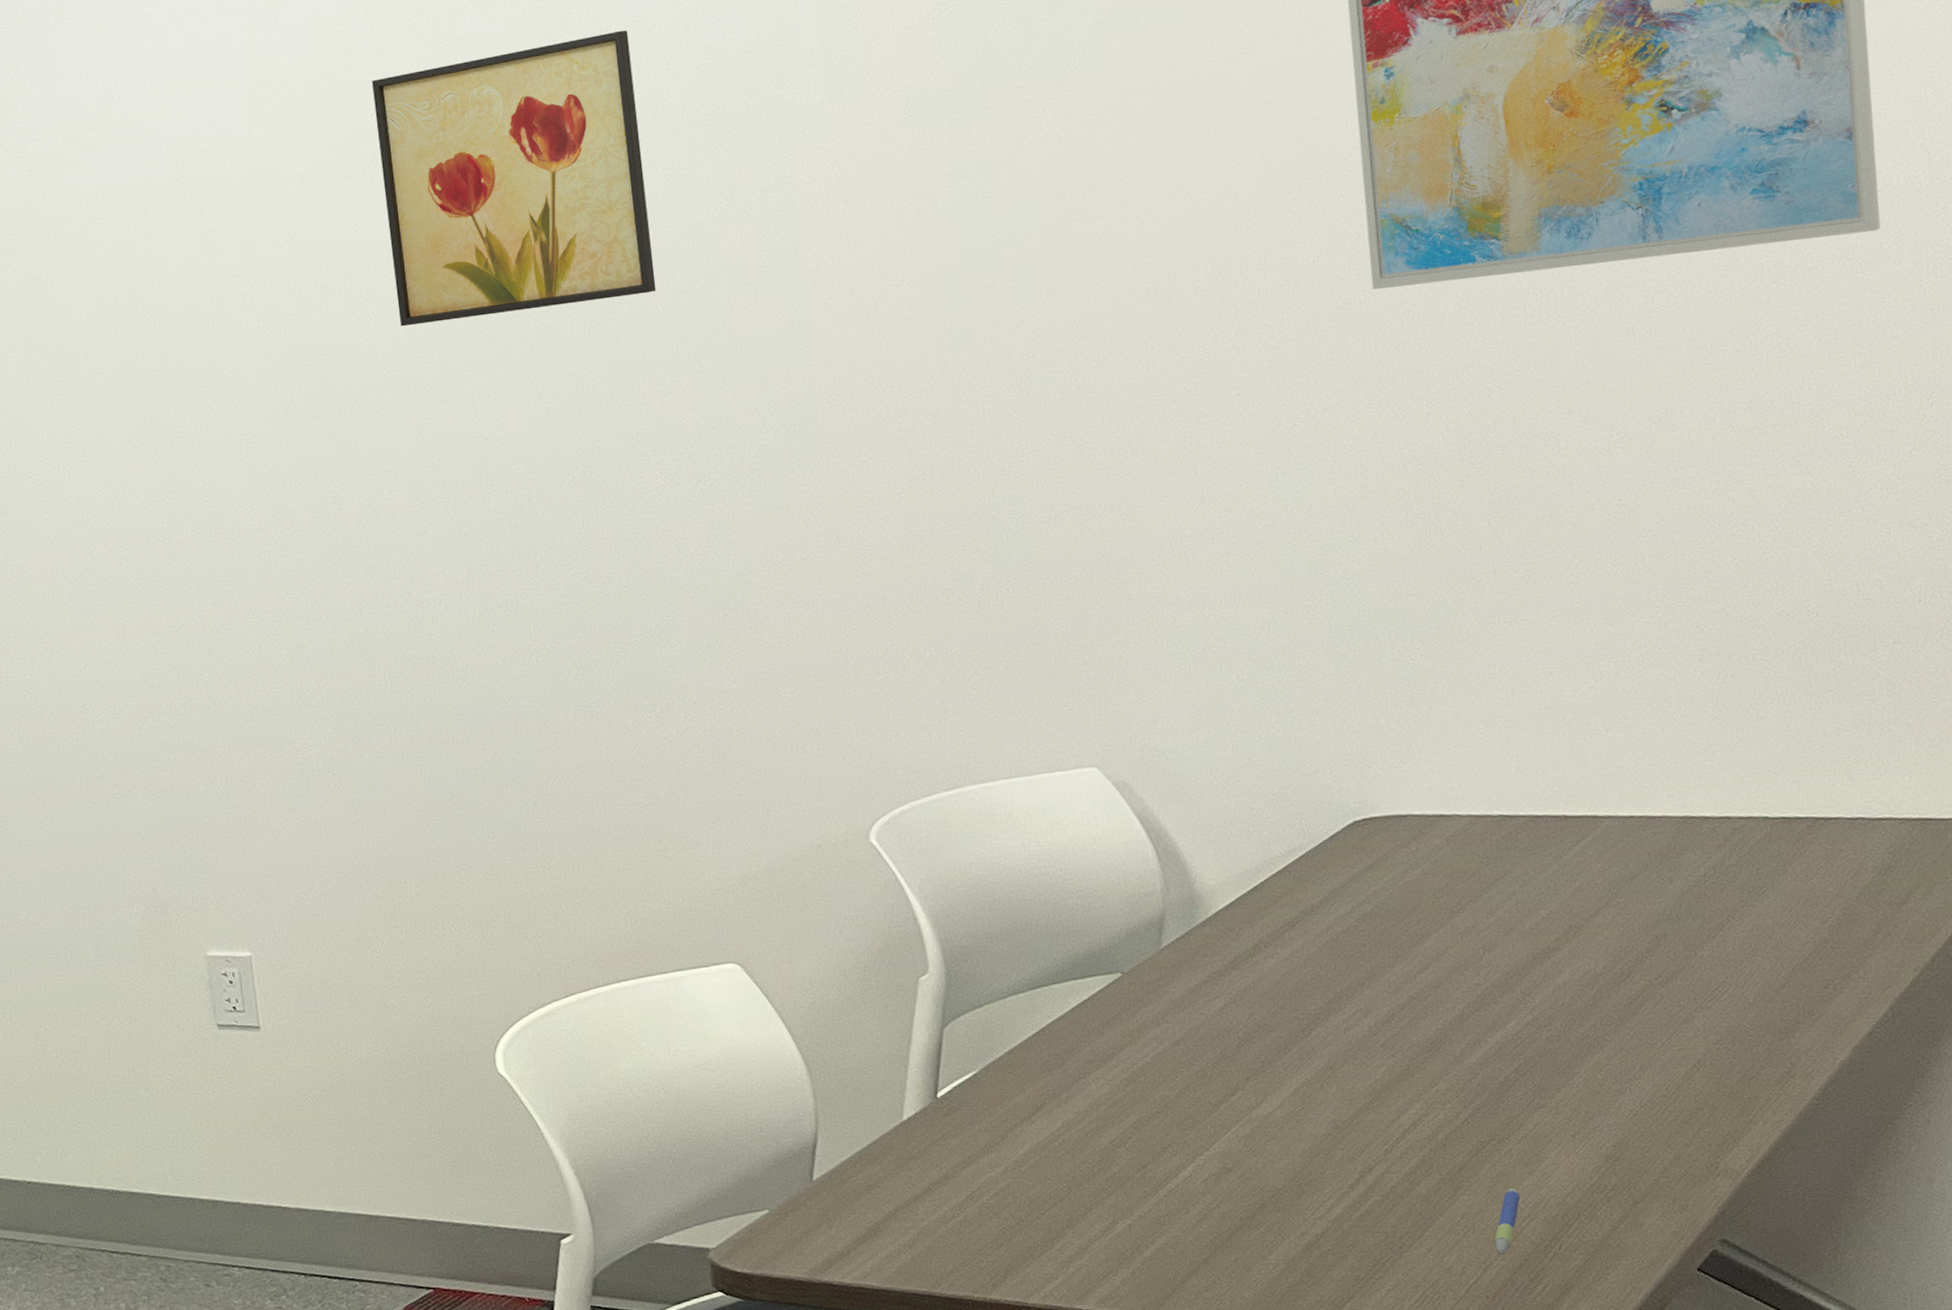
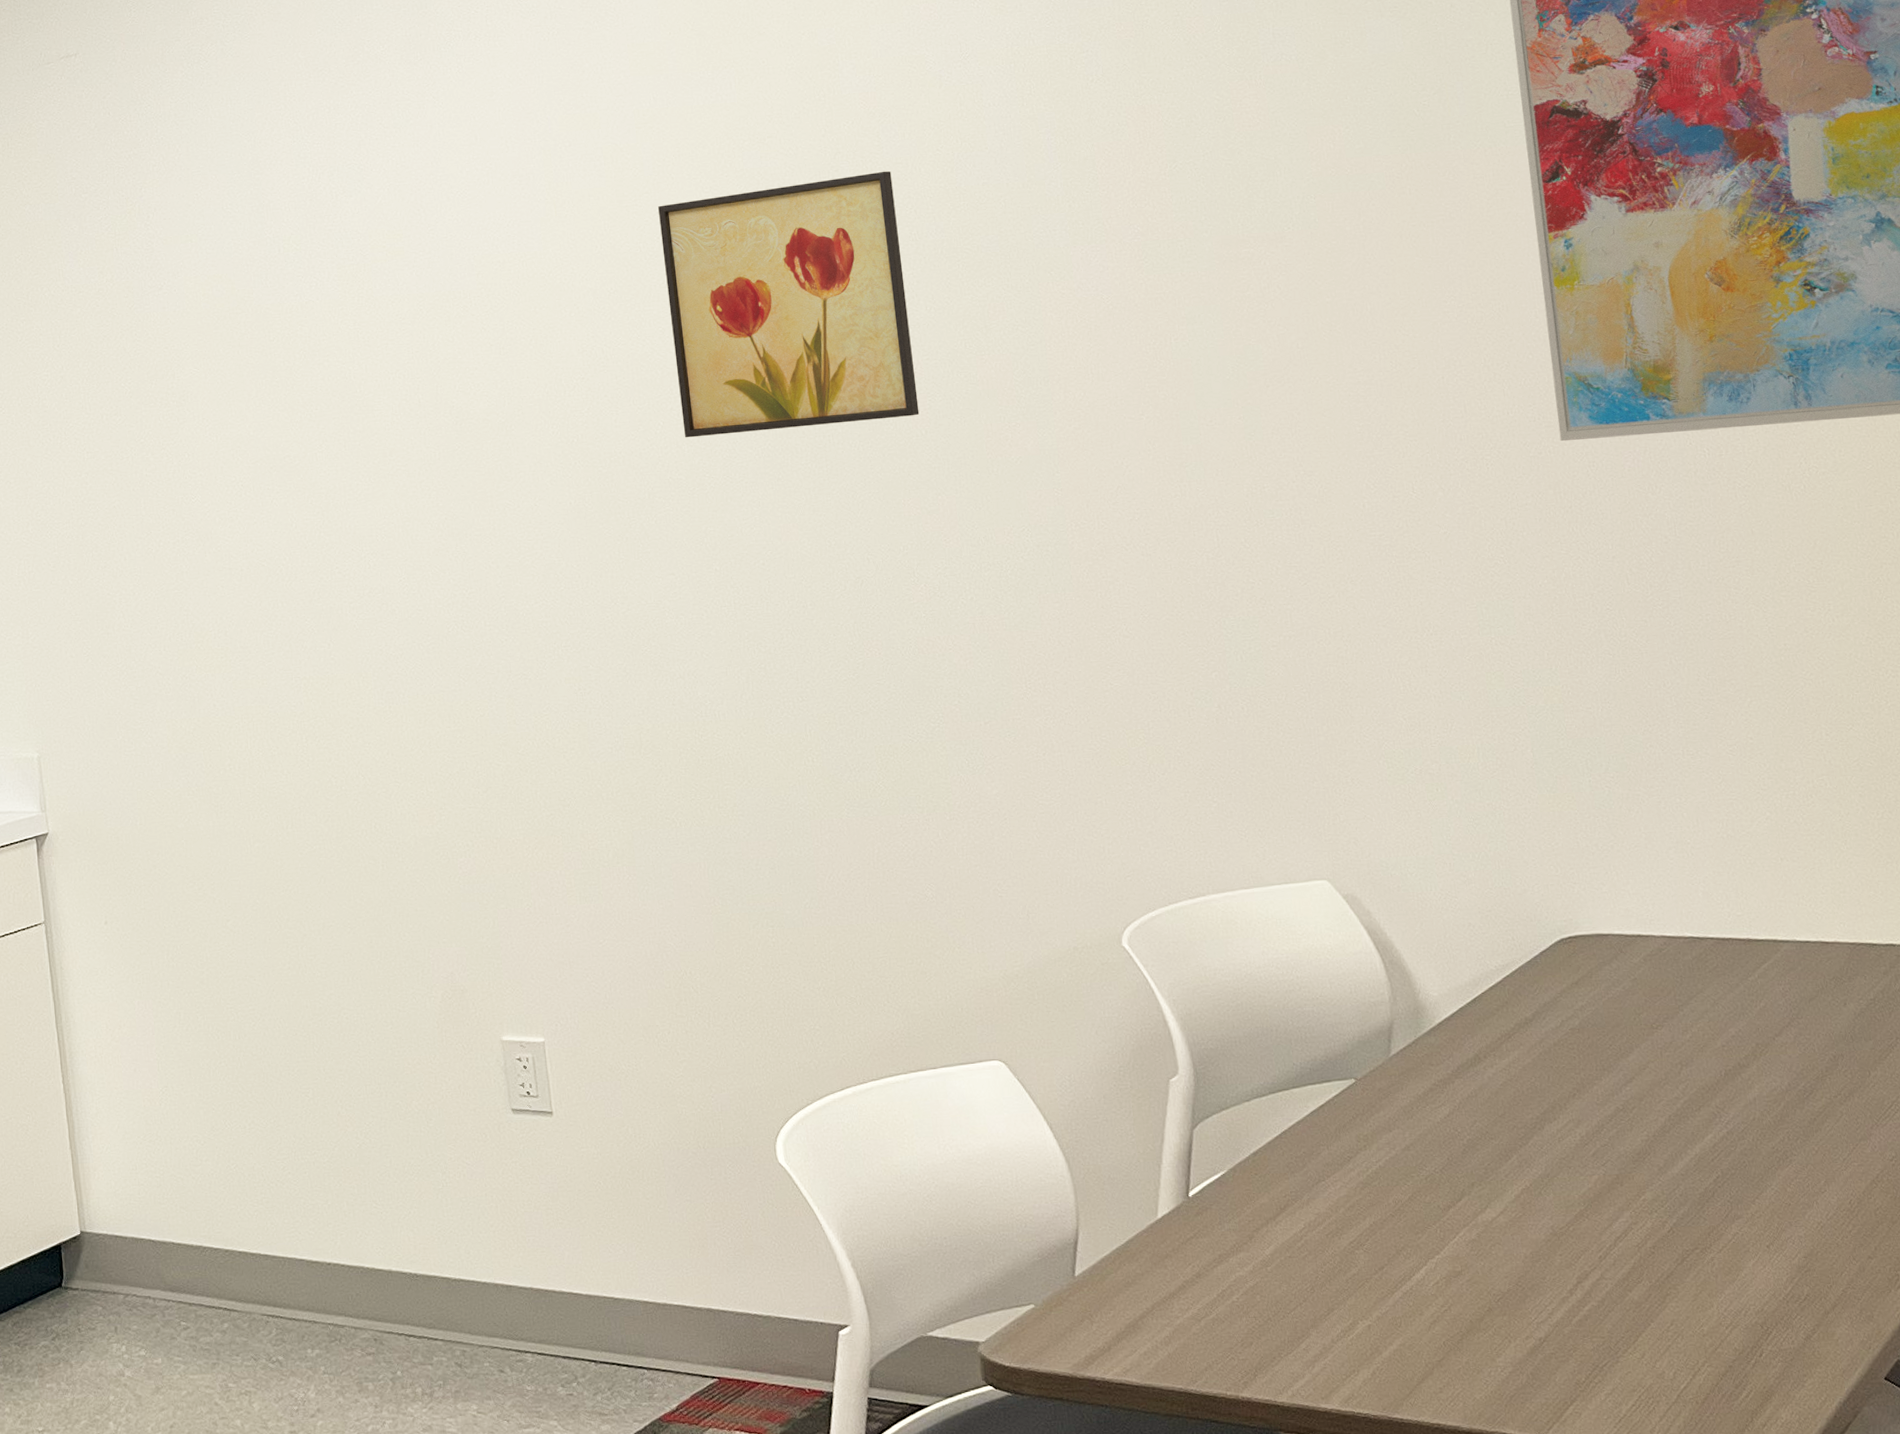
pen: present [1494,1187,1520,1254] -> none [1701,1295,1723,1361]

